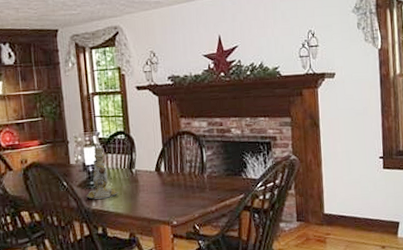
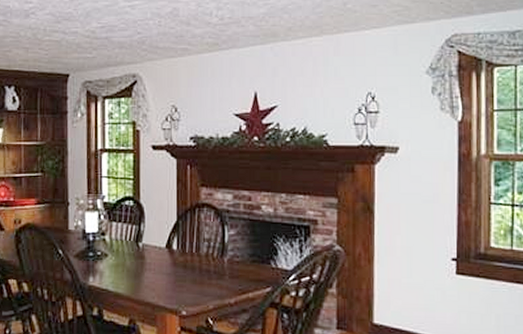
candlestick: present [85,147,118,200] -> none [82,213,120,274]

